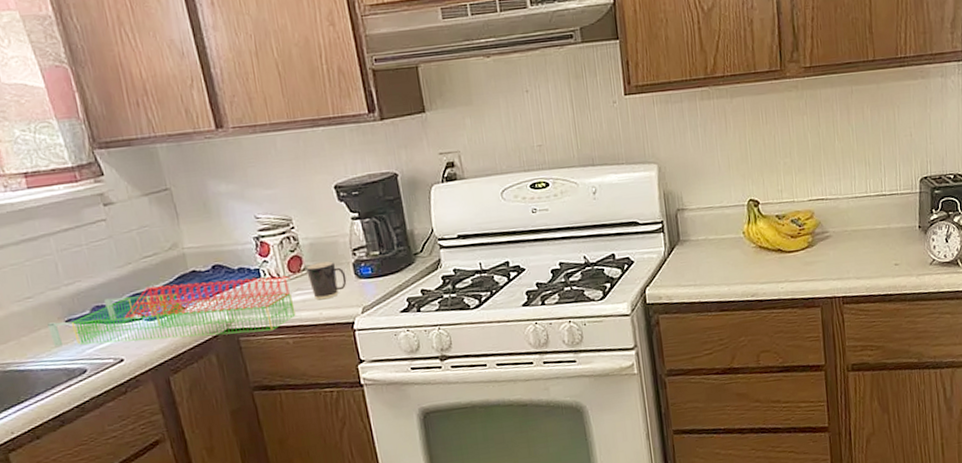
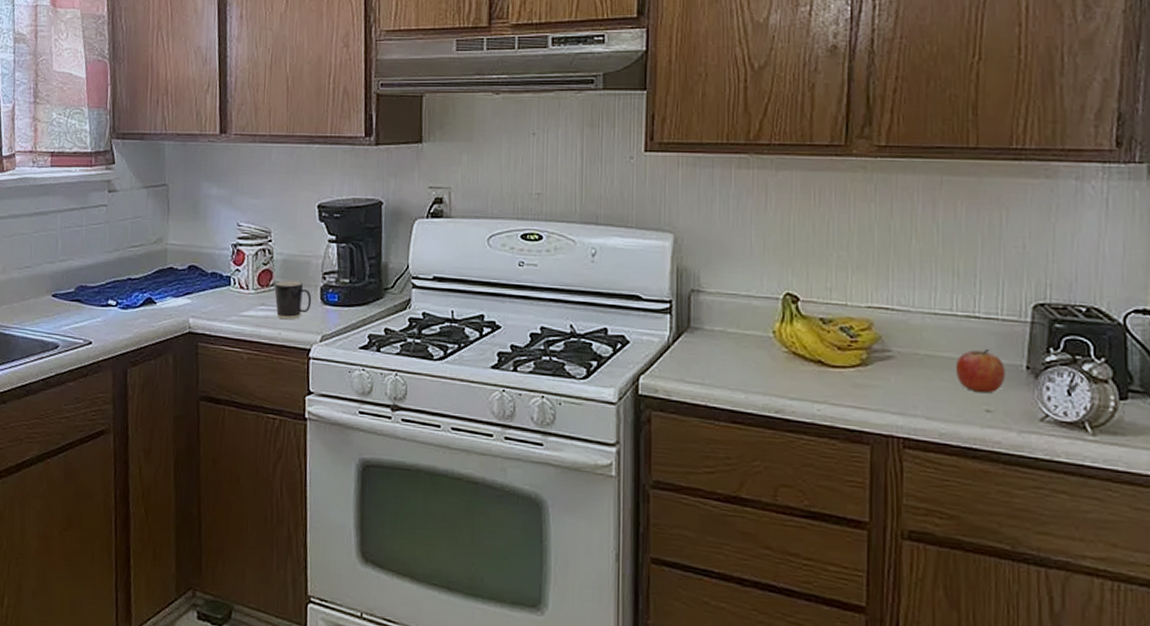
dish rack: present [47,275,296,347] -> none [37,275,259,343]
apple: none [872,218,906,252] -> present [955,349,1006,394]

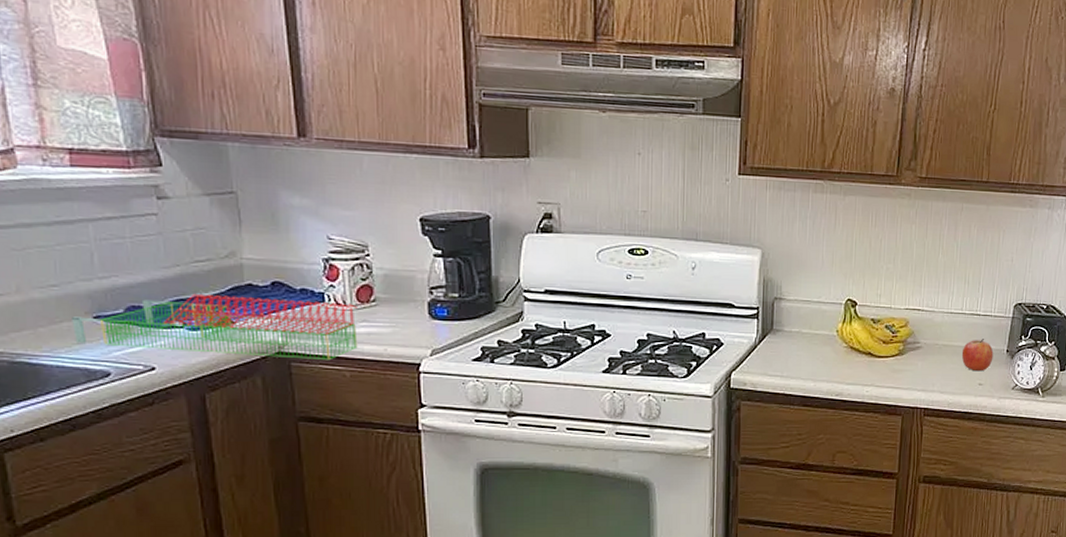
dish rack: none [37,275,259,343] -> present [72,293,359,361]
mug: present [274,280,312,320] -> none [376,296,419,336]

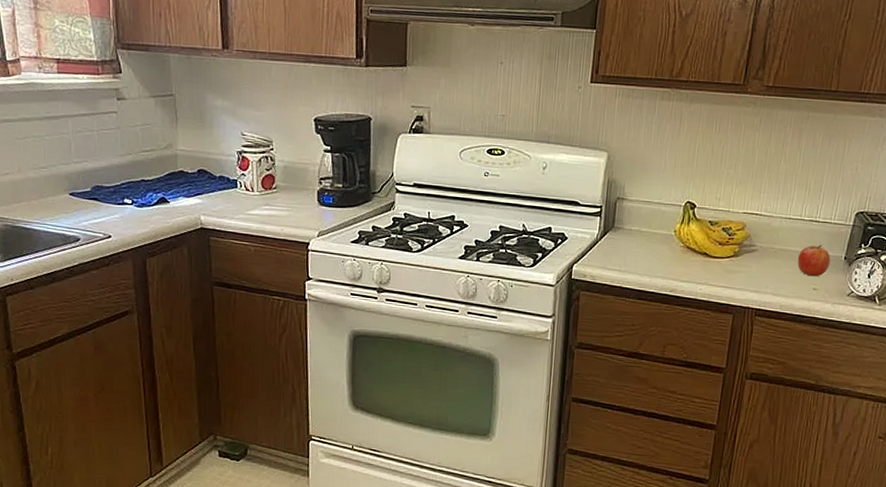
dish rack: present [72,293,359,361] -> none [55,177,263,237]

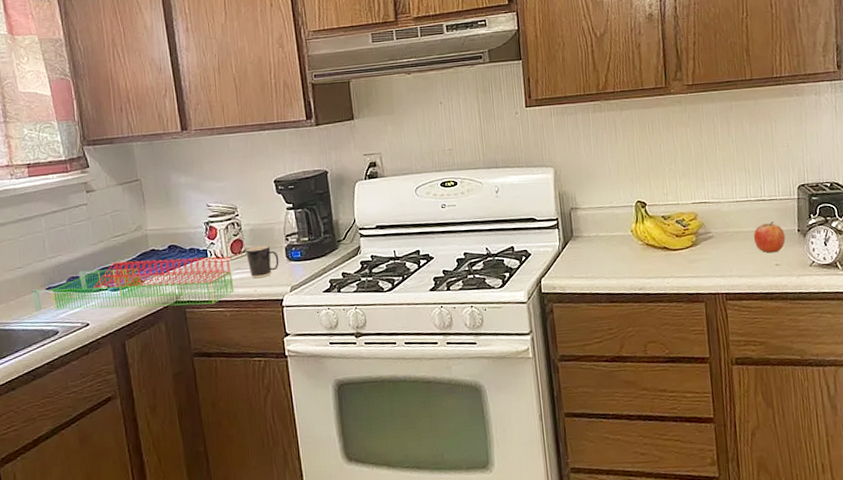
dish rack: none [55,177,263,237] -> present [32,256,234,310]
mug: none [277,184,310,218] -> present [246,245,279,279]

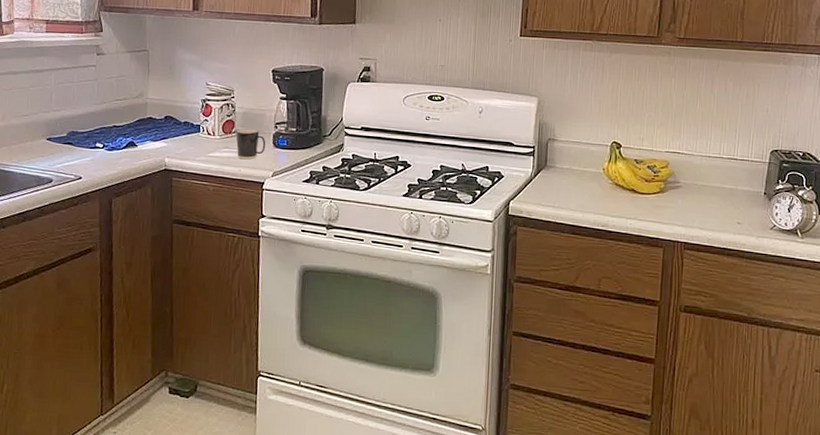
dish rack: present [32,256,234,310] -> none [33,123,223,177]
apple: present [753,222,786,253] -> none [720,181,751,211]

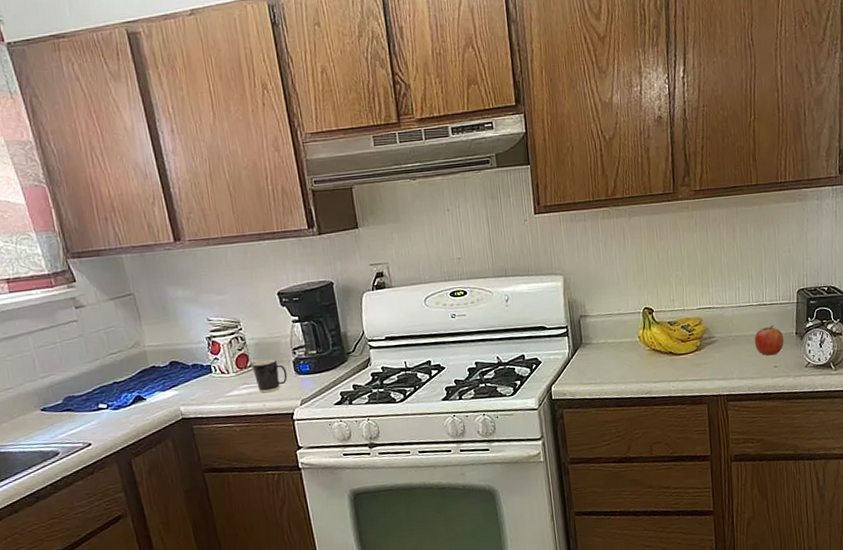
apple: none [720,181,751,211] -> present [754,325,784,356]

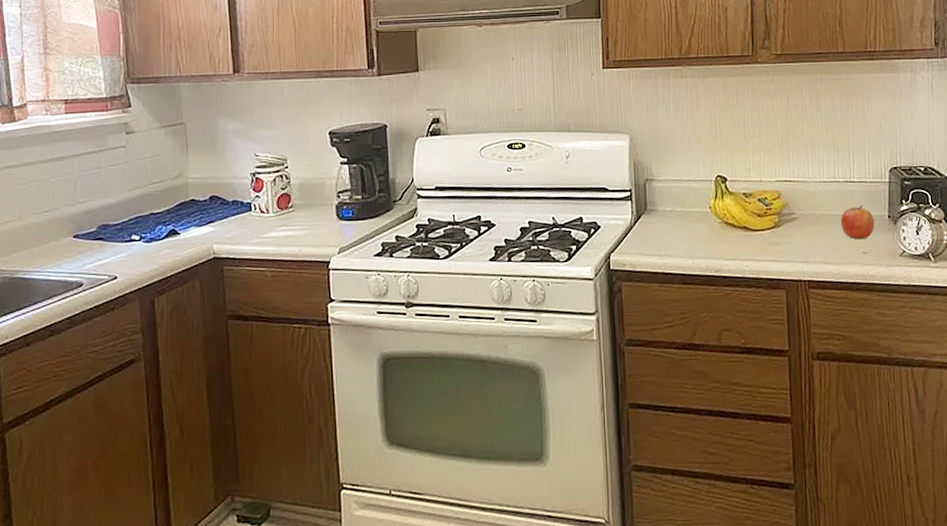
mug: present [252,359,288,393] -> none [293,201,328,237]

